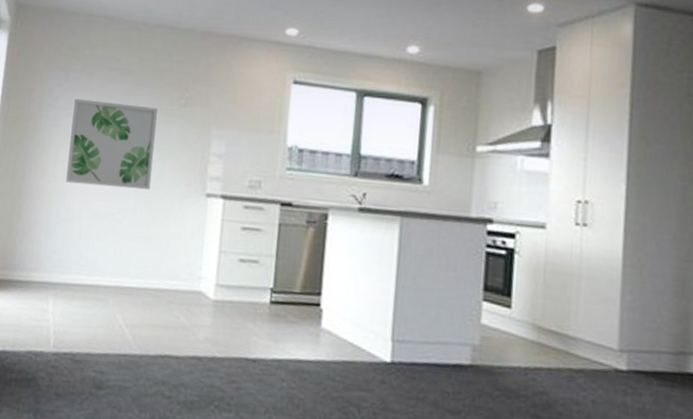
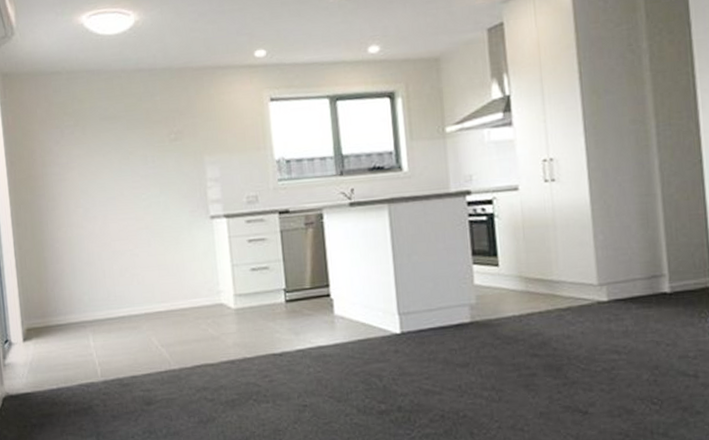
wall art: present [66,99,158,190] -> none [74,146,159,230]

